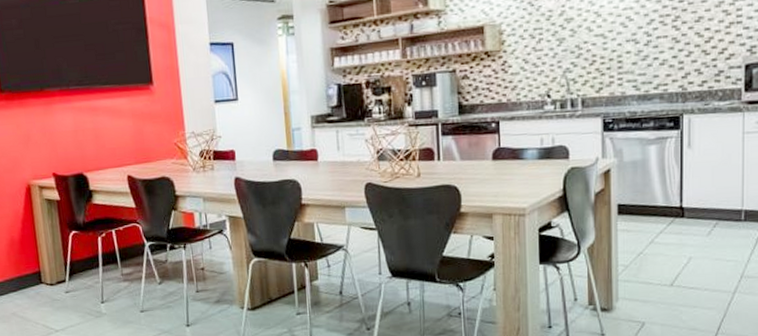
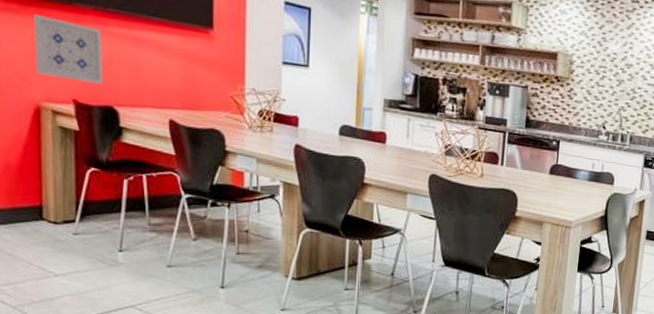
wall art: none [17,105,73,157] -> present [34,14,102,85]

